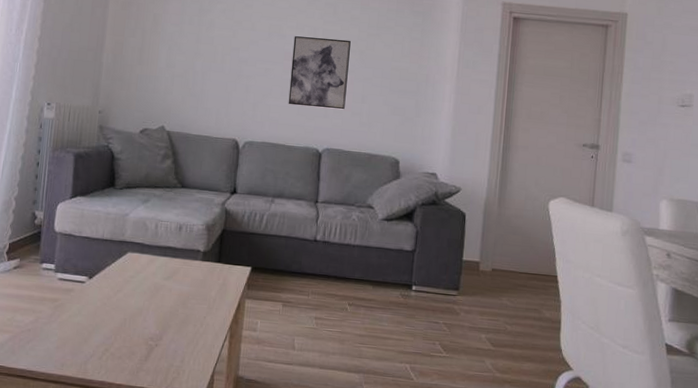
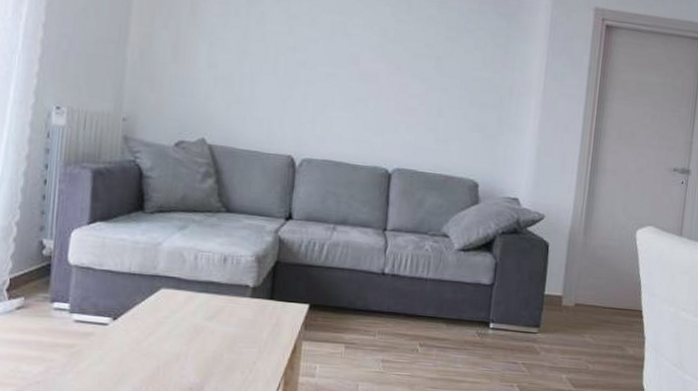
wall art: present [288,36,351,110] -> none [353,36,426,125]

